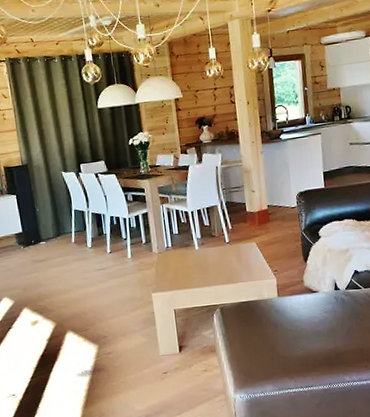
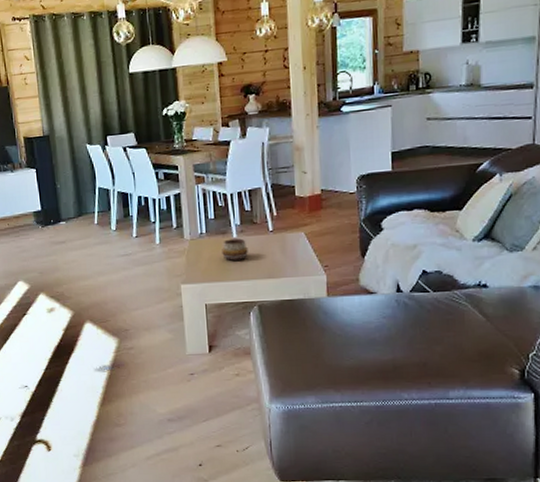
decorative bowl: none [186,250,209,270] -> present [222,238,248,261]

